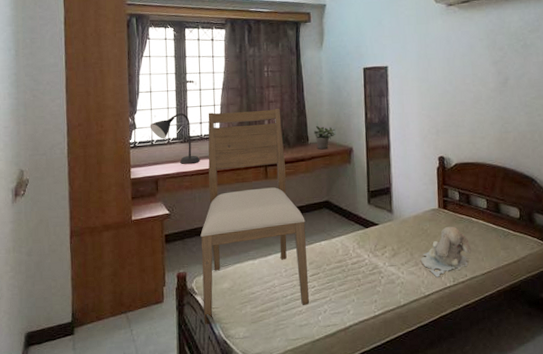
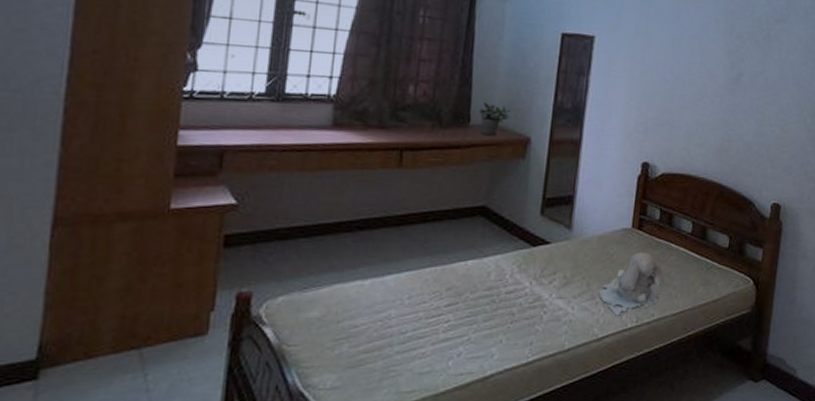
desk lamp: present [149,113,201,165] -> none [221,57,300,135]
chair: present [200,108,309,325] -> none [271,63,449,370]

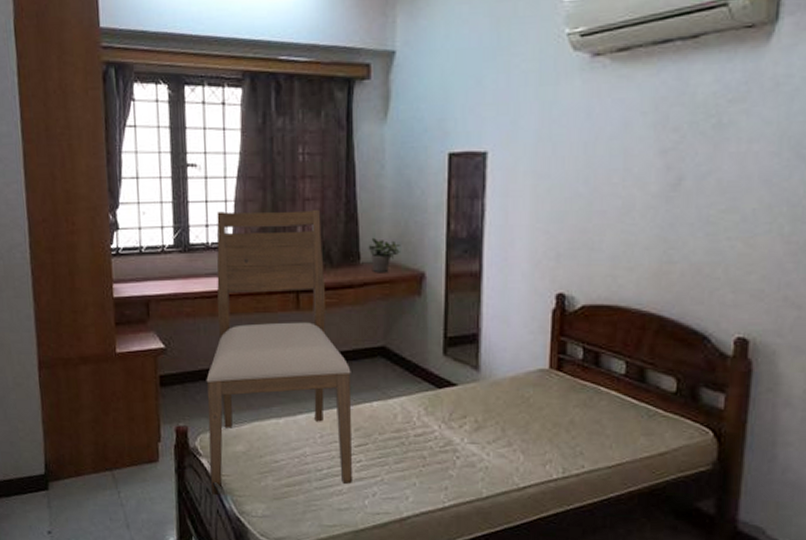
chair: none [271,63,449,370] -> present [206,209,352,496]
stuffed animal: present [599,252,666,317] -> none [517,395,596,467]

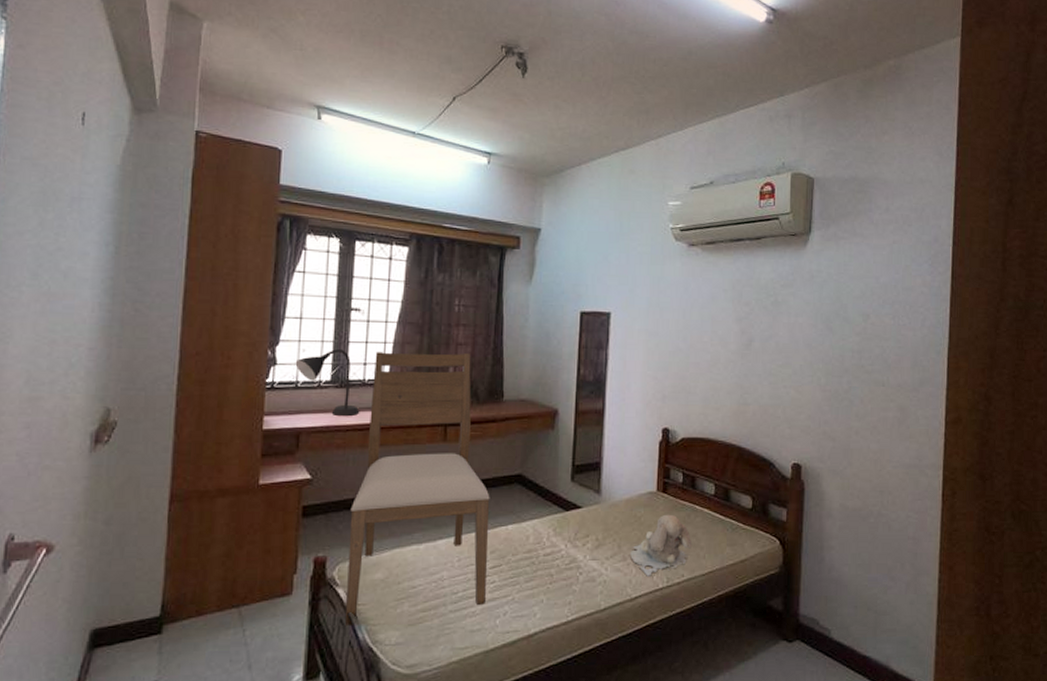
desk lamp: none [137,211,207,284] -> present [295,349,360,417]
potted plant: present [368,238,400,273] -> none [511,380,538,410]
stuffed animal: none [517,395,596,467] -> present [630,514,693,578]

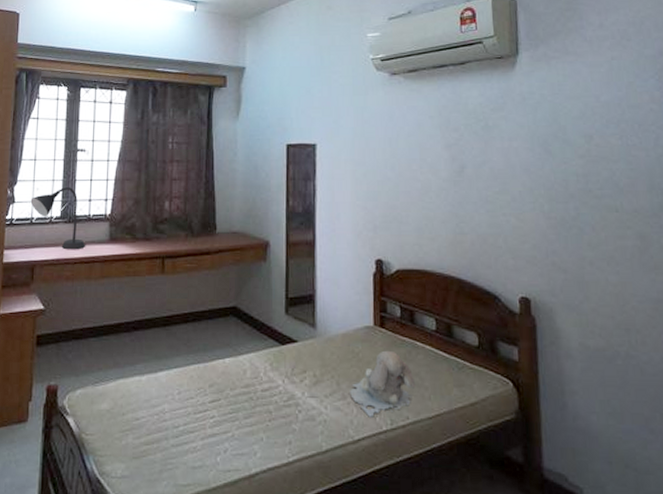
chair: present [344,352,490,627] -> none [74,187,207,456]

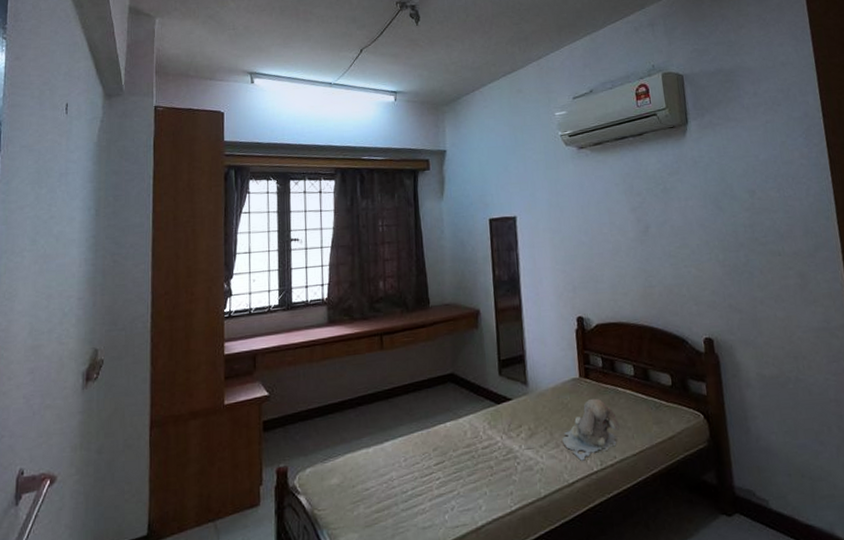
desk lamp: present [30,187,86,250] -> none [247,276,306,336]

